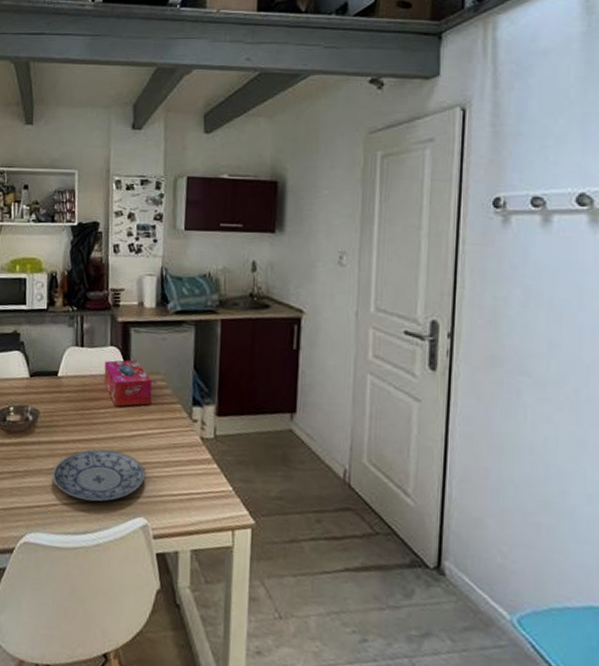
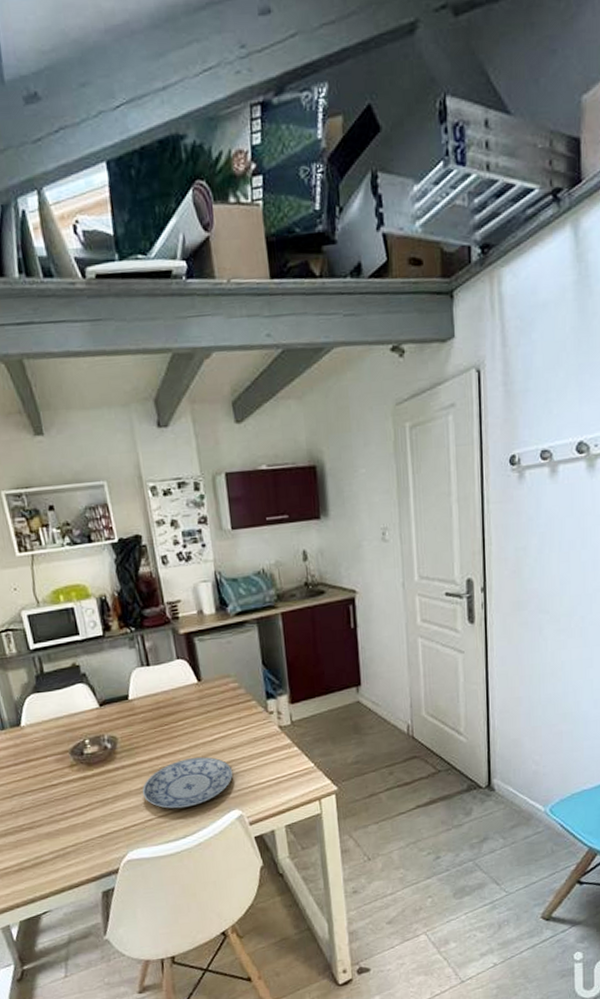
tissue box: present [103,359,153,407] -> none [174,667,227,716]

